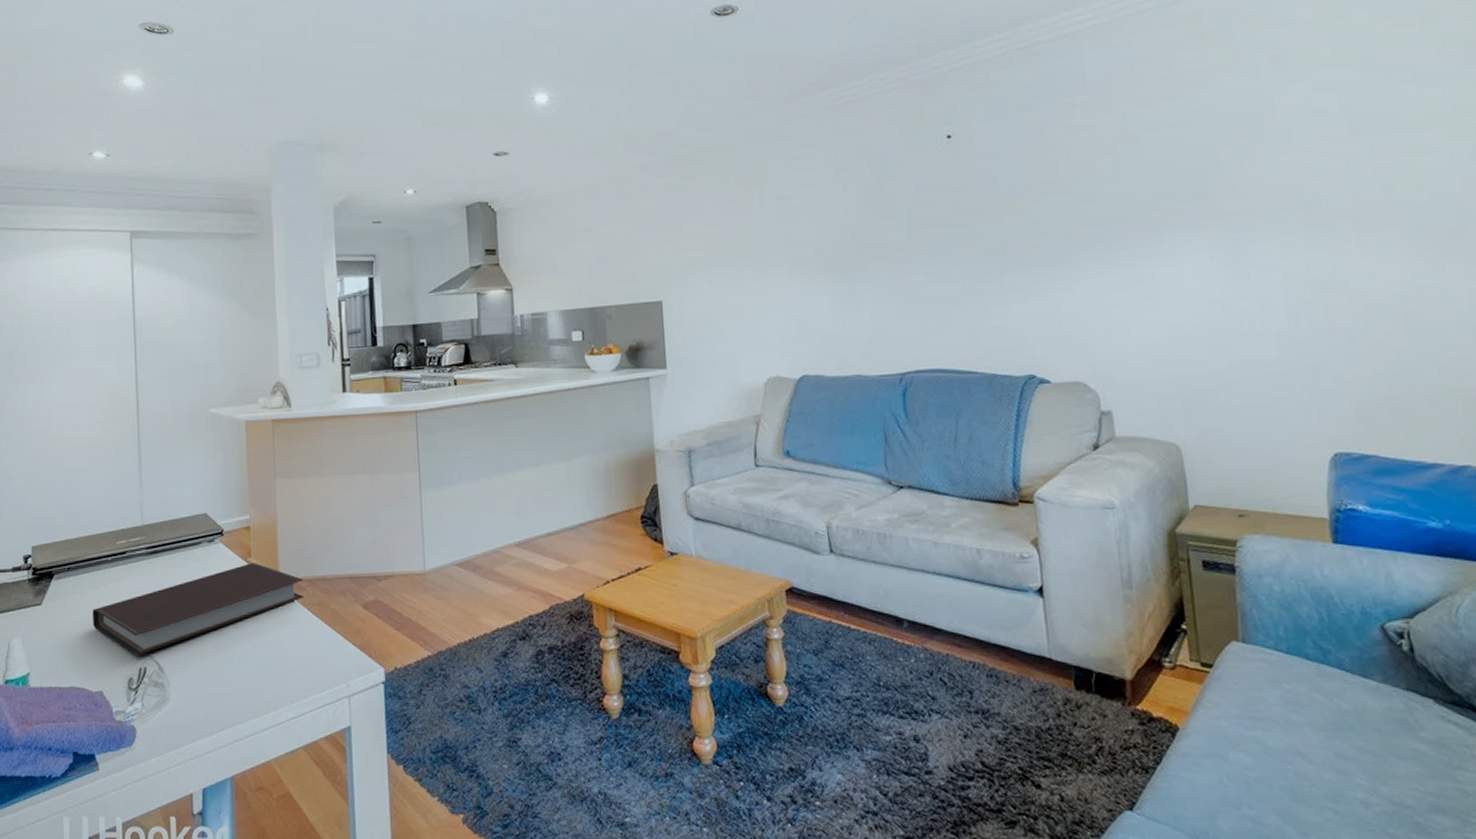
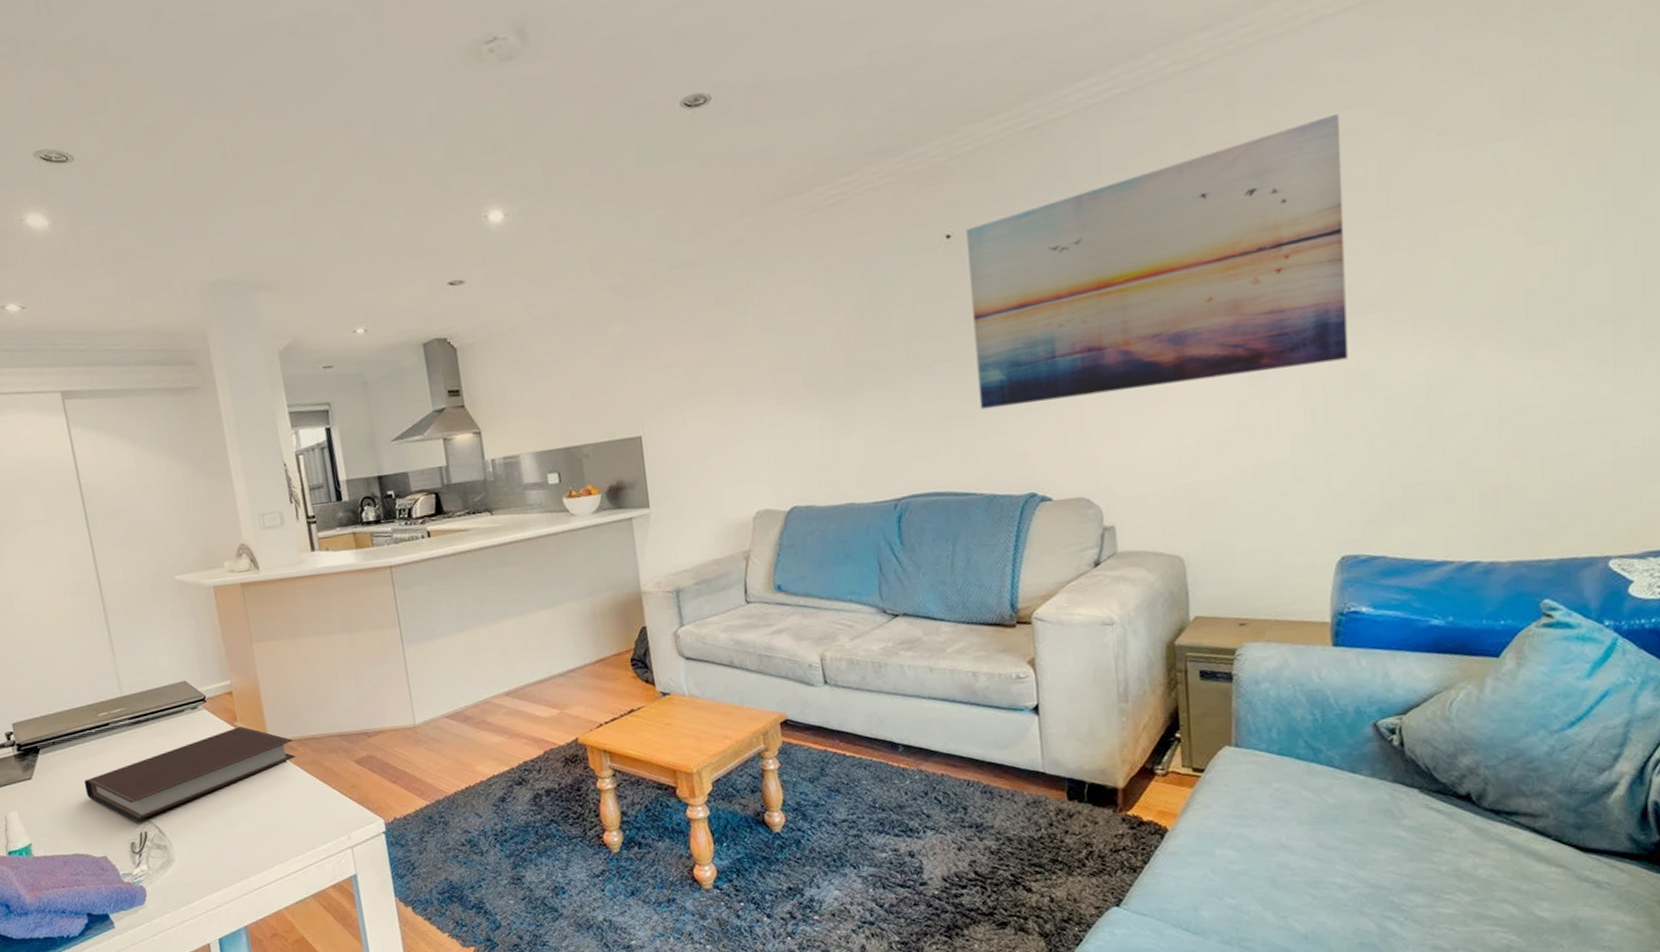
wall art: none [965,49,1324,294] -> present [966,113,1348,410]

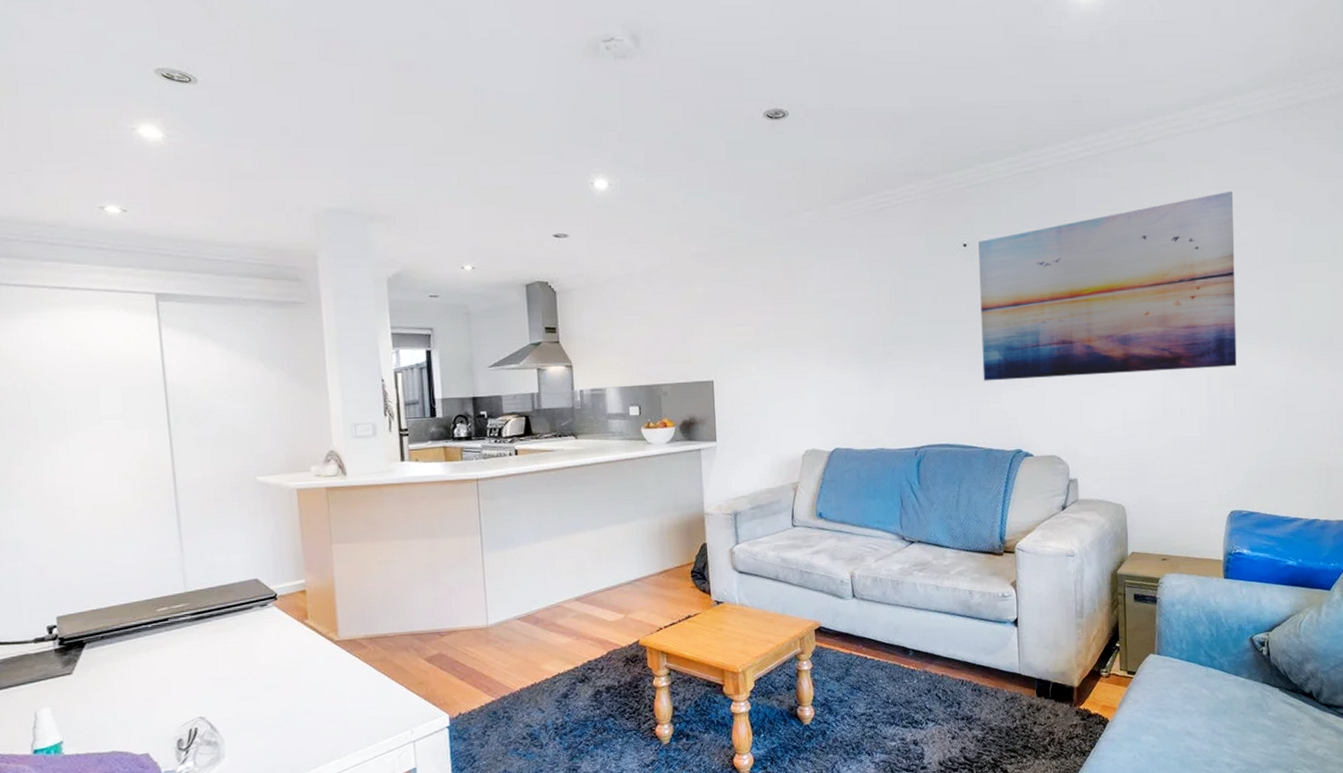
notebook: present [84,726,296,822] -> none [133,624,366,719]

